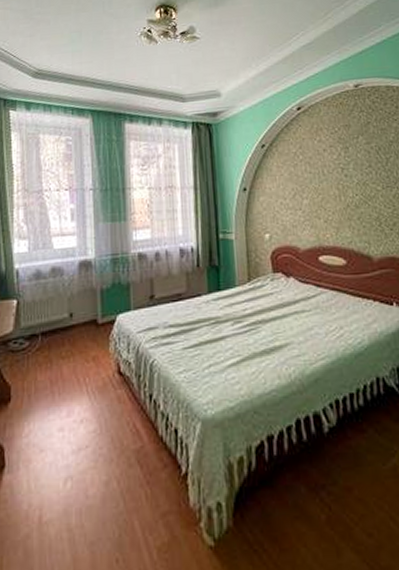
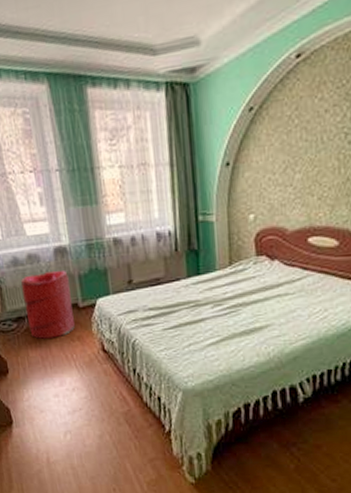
laundry hamper: none [41,285,91,360] -> present [21,271,75,339]

